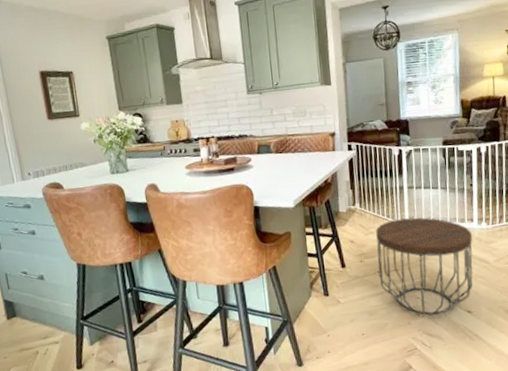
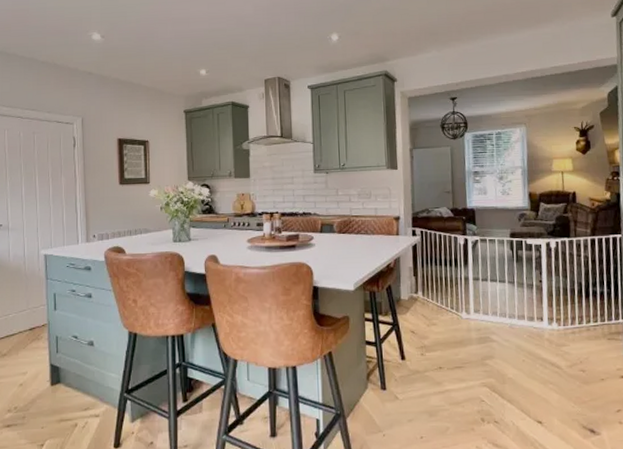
side table: present [376,217,473,315] -> none [439,311,544,422]

